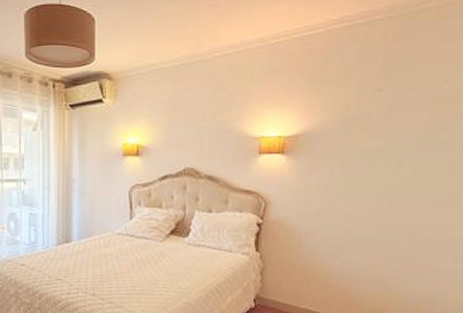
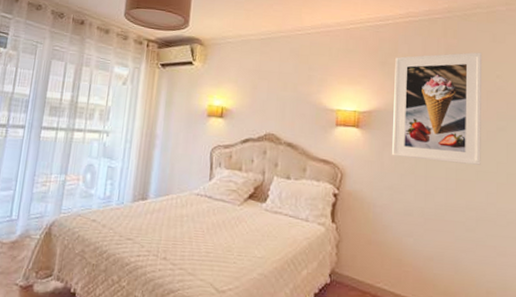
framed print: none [319,56,429,183] -> present [391,52,483,165]

